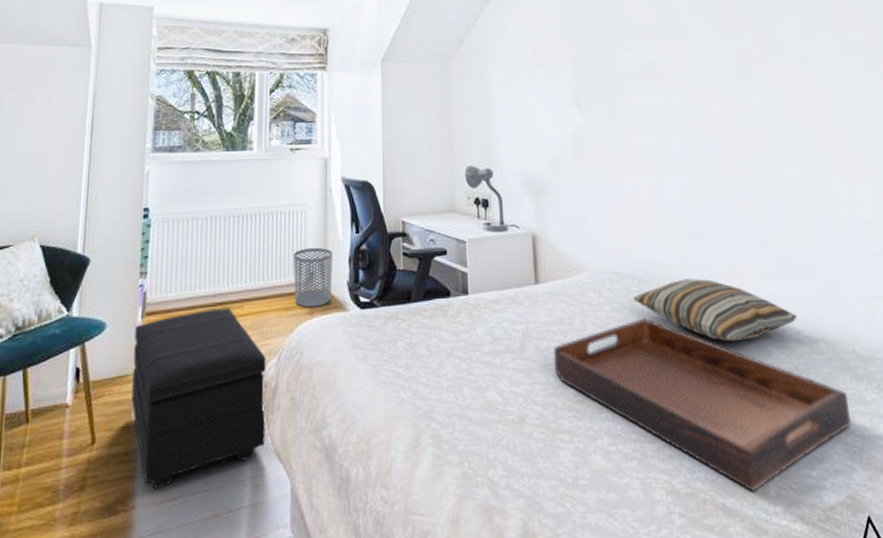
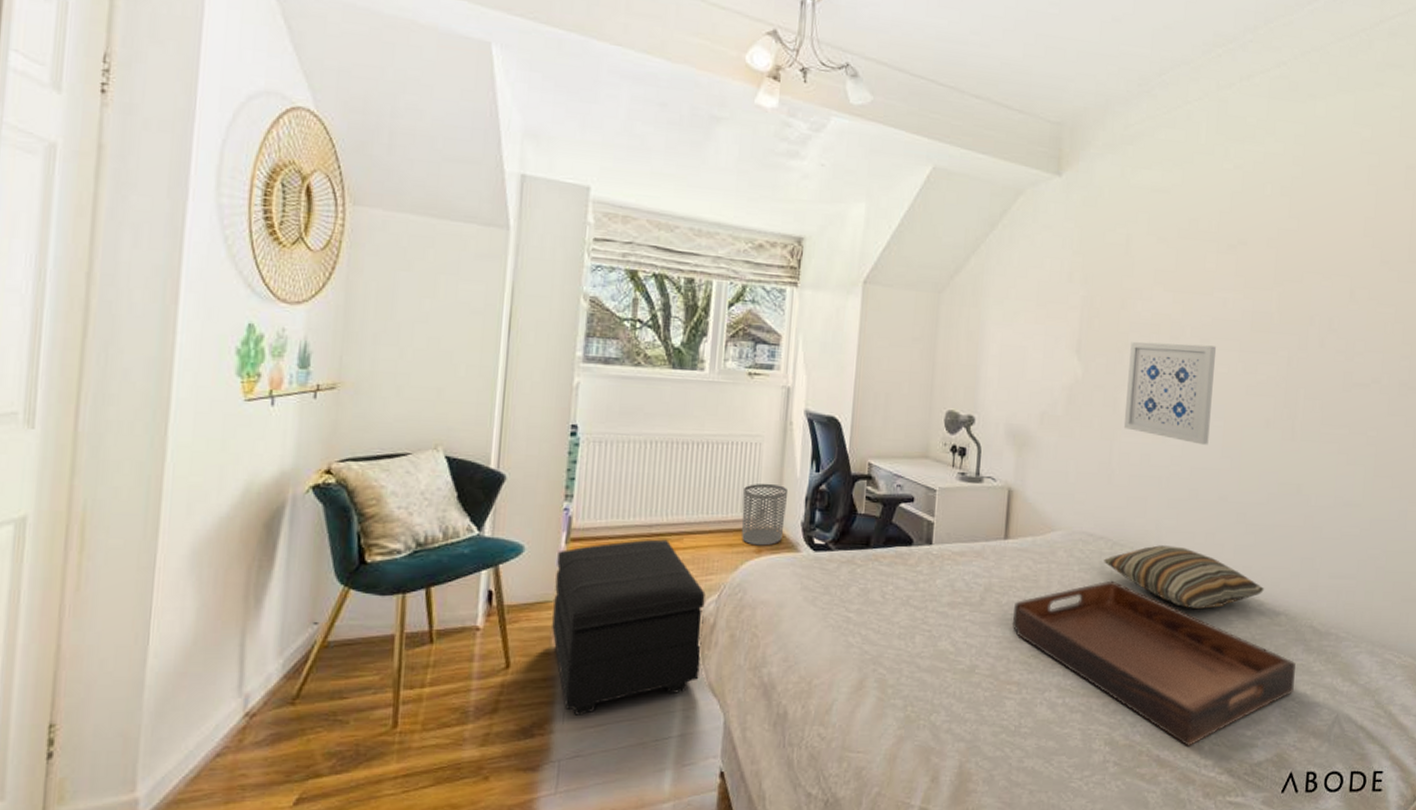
wall art: none [624,85,713,178] -> present [1123,341,1216,445]

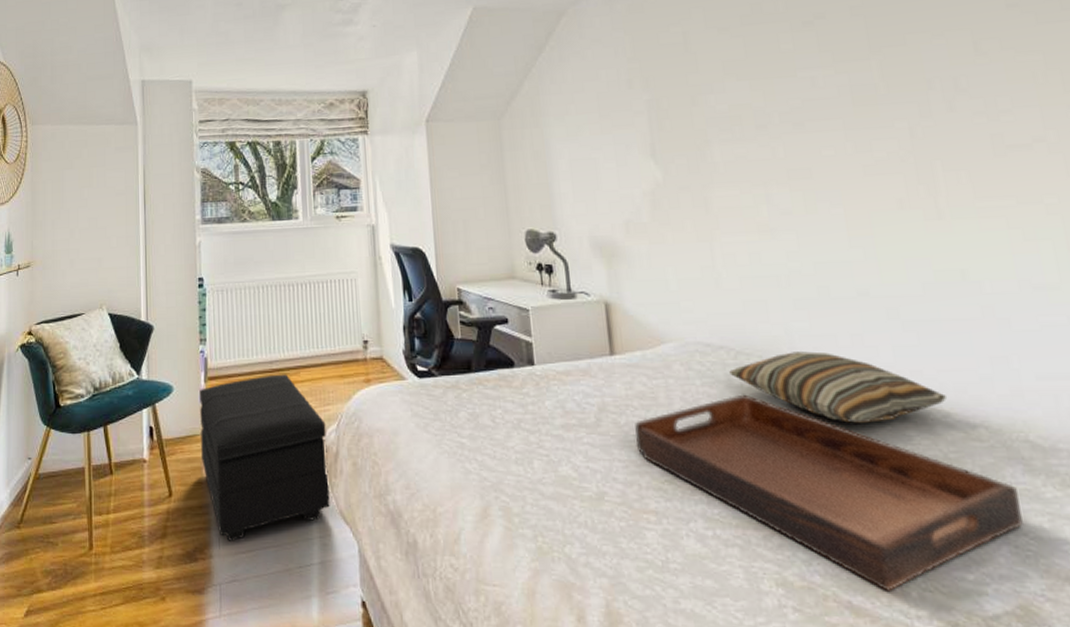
waste bin: present [741,483,789,546] -> none [346,315,388,376]
wall art: present [1123,341,1216,445] -> none [711,128,830,236]

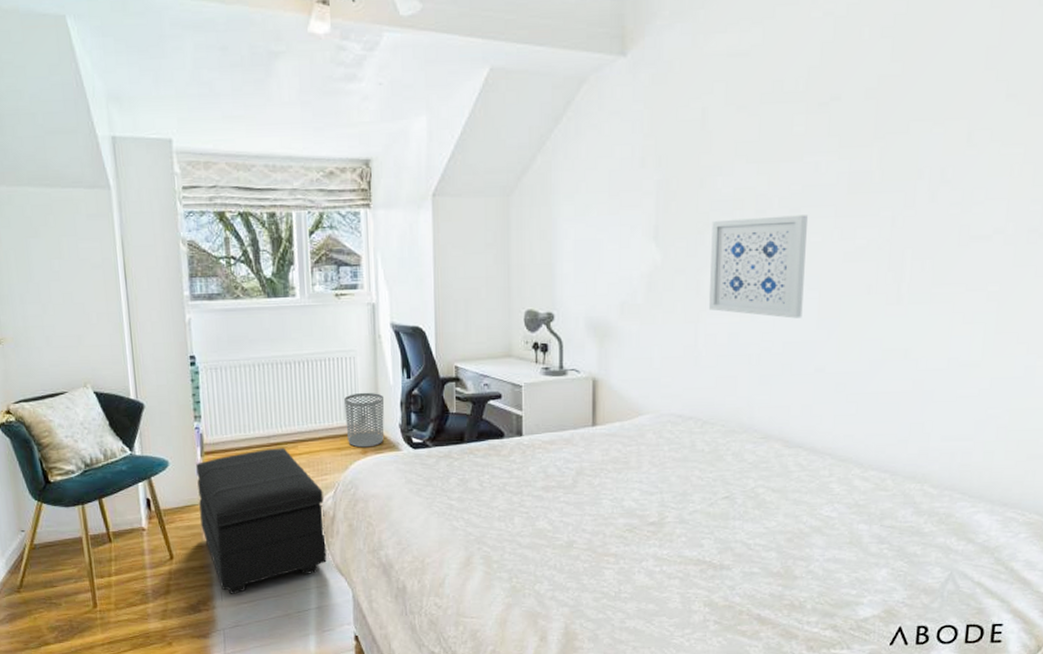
waste bin: none [346,315,388,376] -> present [344,392,385,448]
serving tray: present [635,394,1025,592] -> none [605,457,904,606]
wall art: none [711,128,830,236] -> present [708,215,807,319]
pillow: present [729,351,946,423] -> none [694,420,868,479]

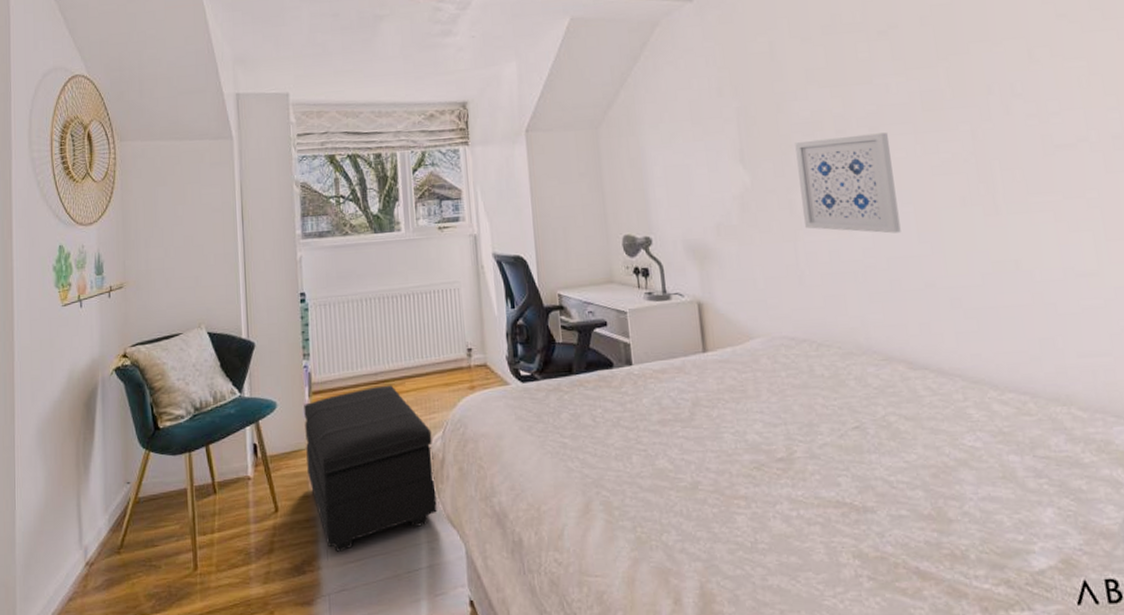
waste bin: present [344,392,385,448] -> none [450,324,491,383]

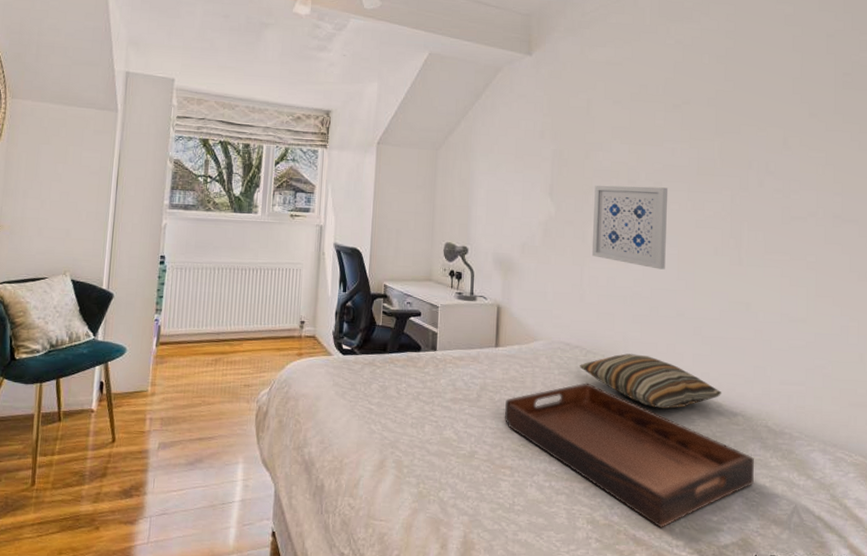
footstool: present [304,385,437,552] -> none [146,344,260,481]
serving tray: none [726,383,1067,556] -> present [504,382,755,528]
pillow: none [812,341,1002,405] -> present [580,354,721,409]

